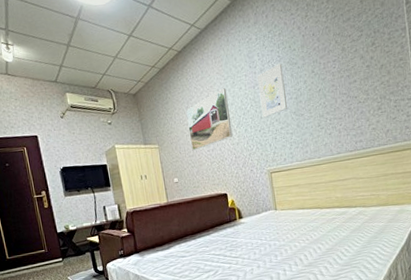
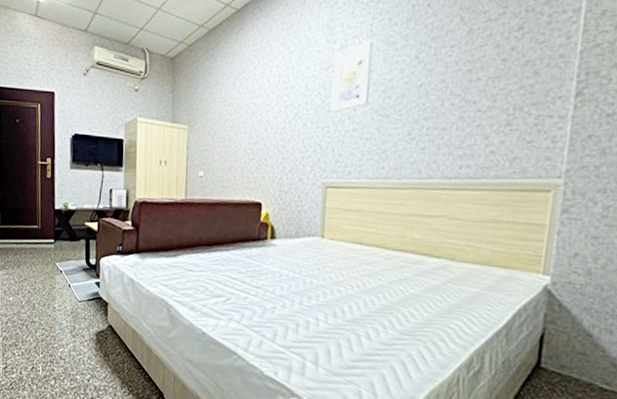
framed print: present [186,88,233,151] -> none [229,65,289,140]

